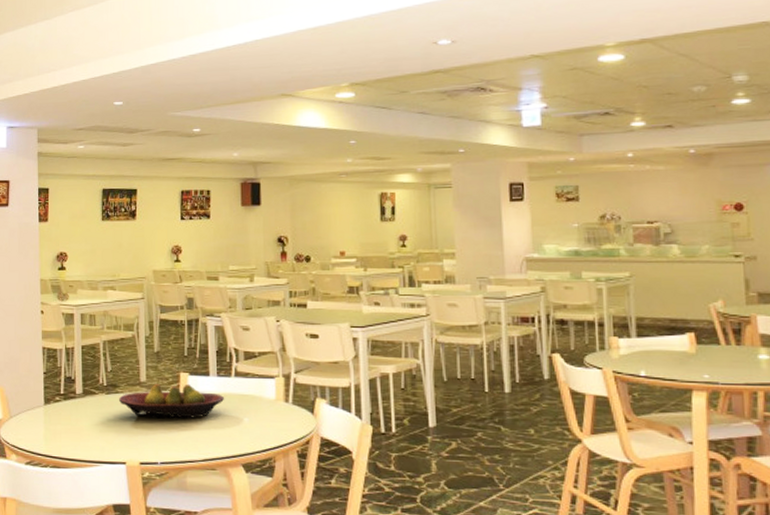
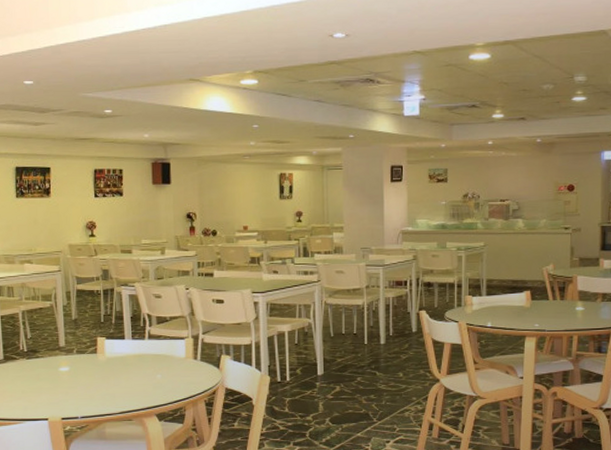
fruit bowl: present [119,383,225,419] -> none [40,347,140,379]

